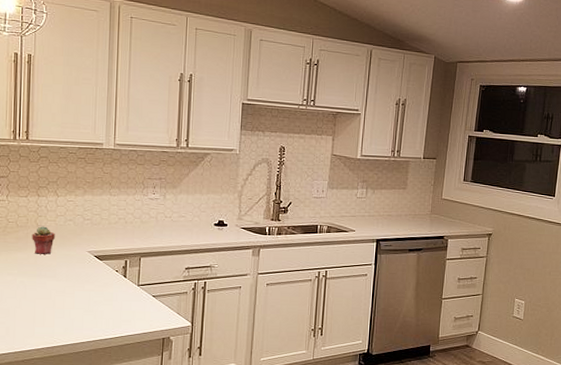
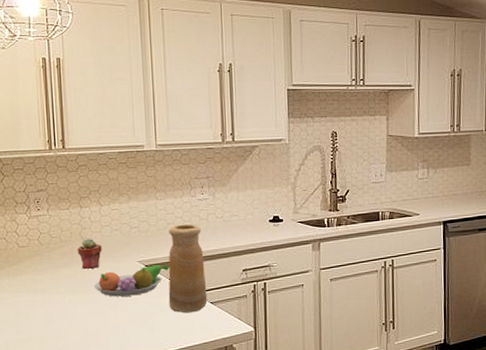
fruit bowl: none [44,256,117,283] -> present [94,264,169,297]
vase: none [113,220,150,304] -> present [168,224,208,313]

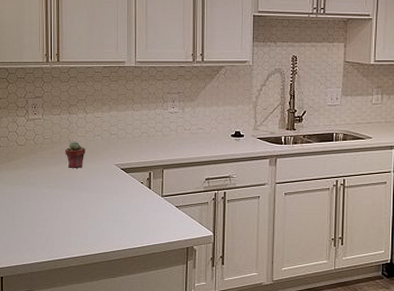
fruit bowl: present [94,264,169,297] -> none [77,169,142,195]
vase: present [168,224,208,313] -> none [139,134,173,214]

